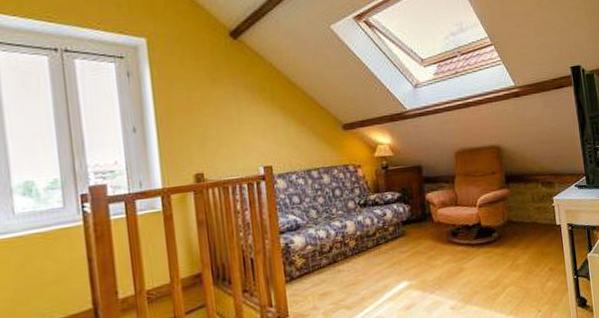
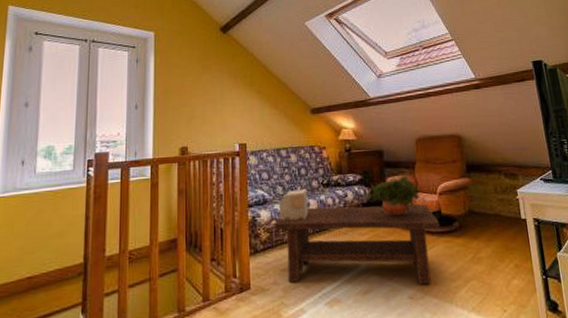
coffee table: none [309,217,480,306] -> present [274,204,440,285]
decorative box: none [314,210,346,245] -> present [279,189,309,221]
potted plant: none [404,189,469,235] -> present [364,174,429,218]

